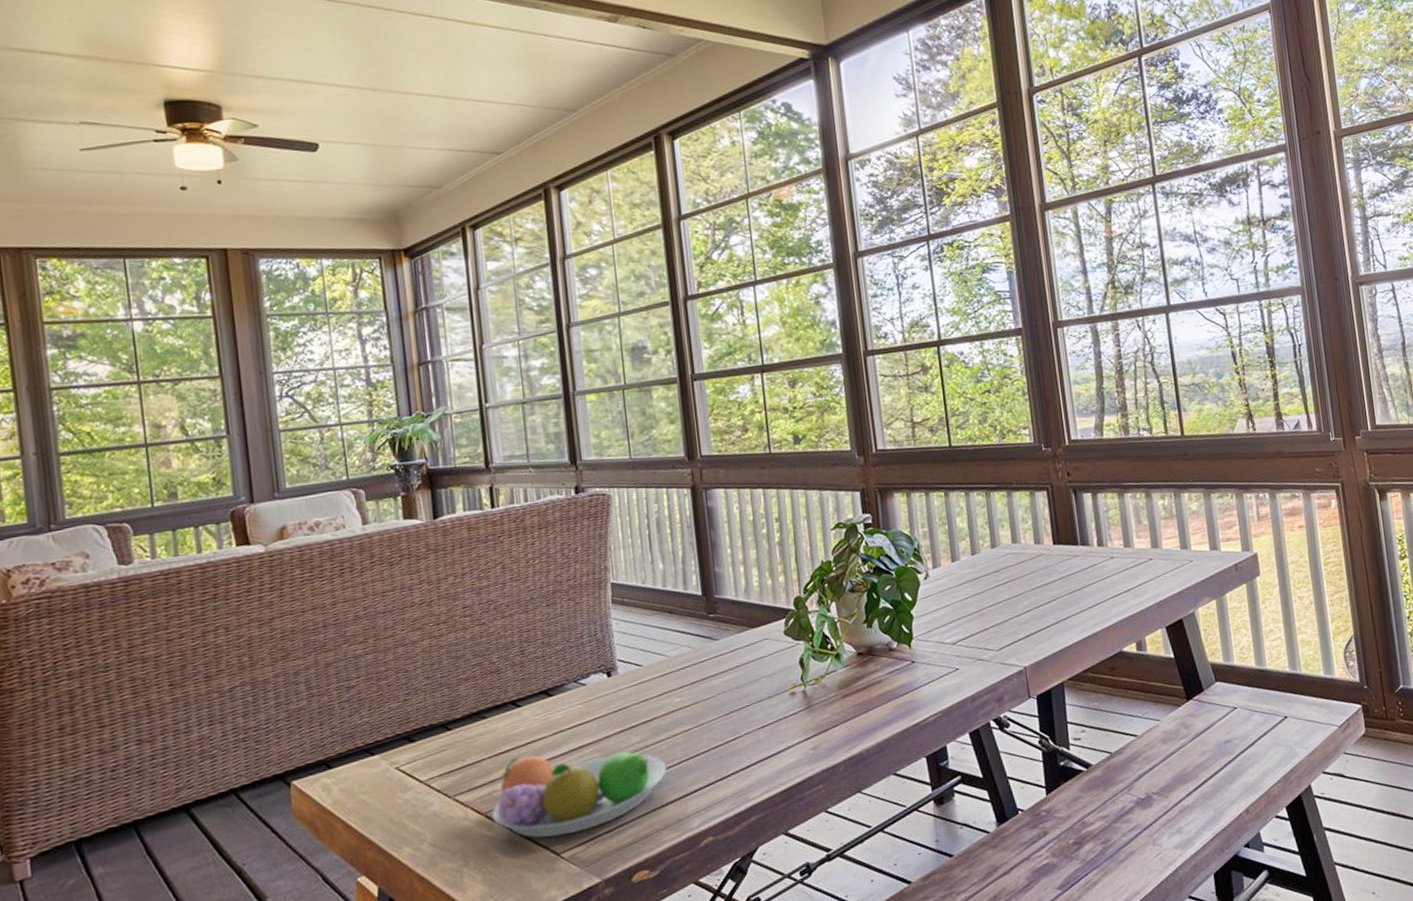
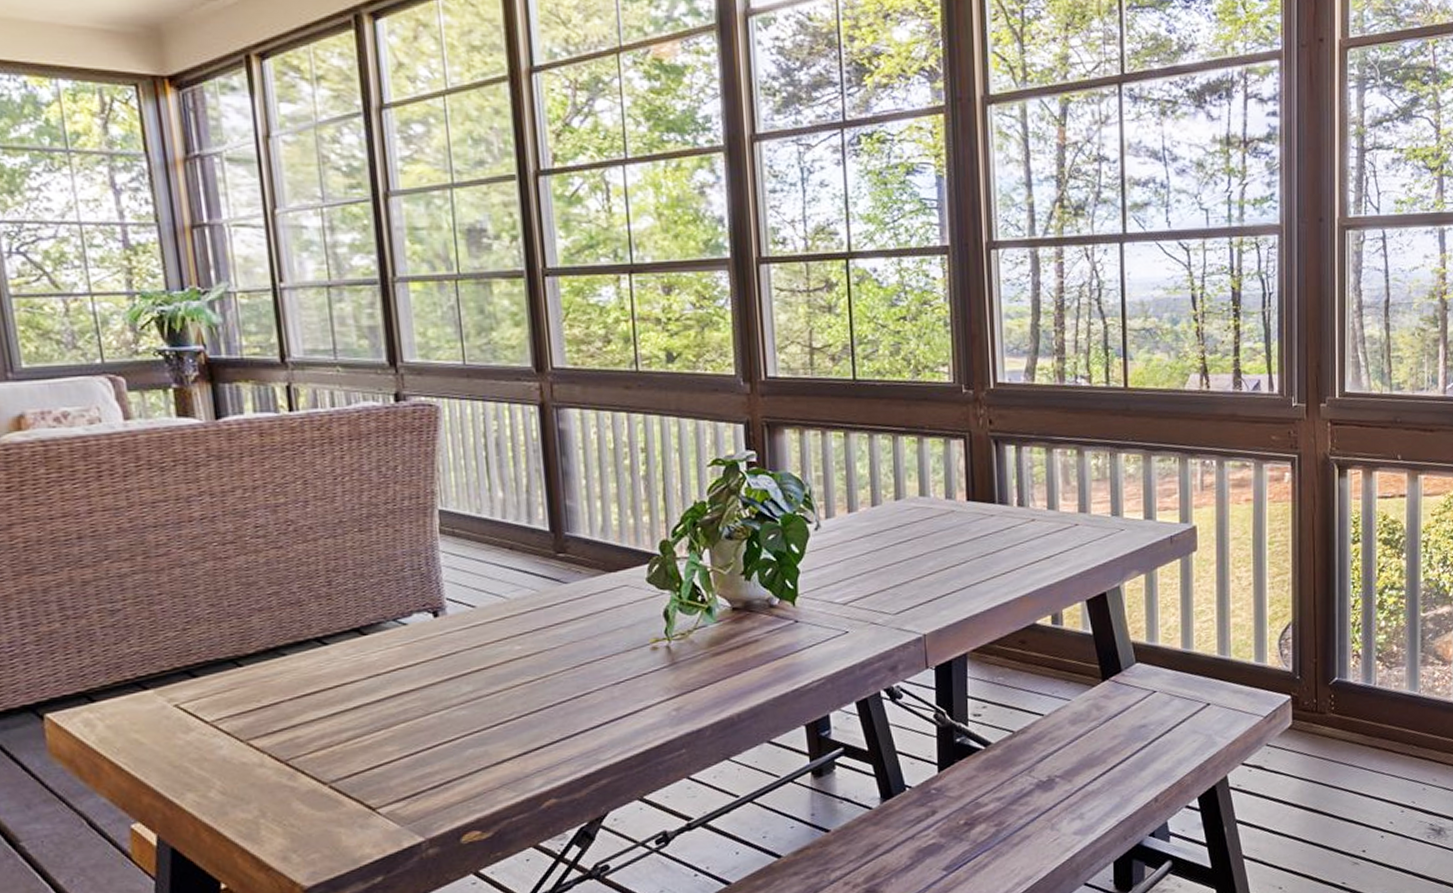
fruit bowl: present [491,751,667,838] -> none [293,700,504,791]

